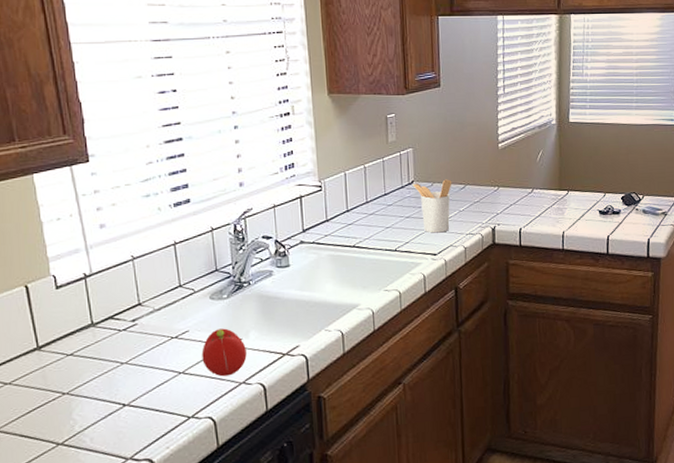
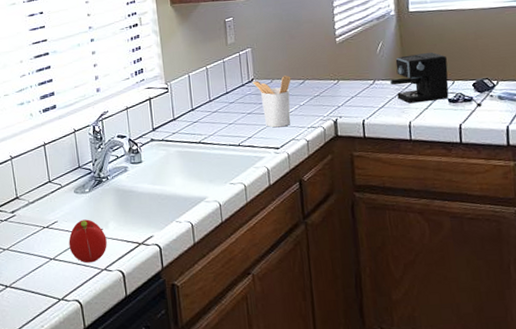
coffee maker: none [548,164,629,220] -> present [390,52,483,107]

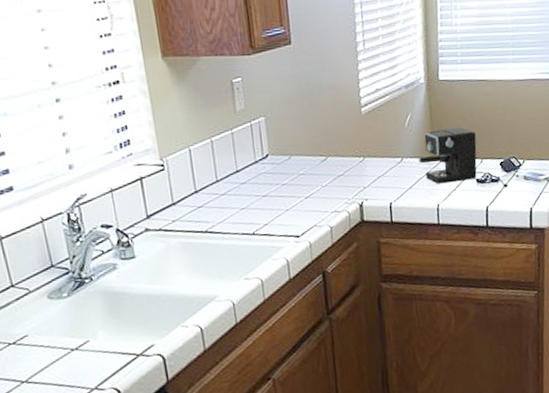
fruit: present [69,219,107,263] -> none [45,330,97,383]
utensil holder: present [252,75,291,128] -> none [267,151,312,213]

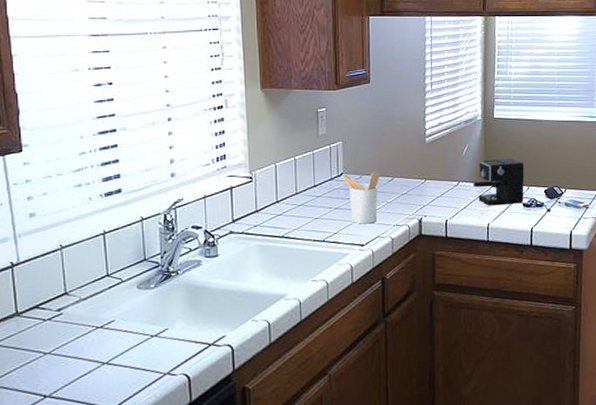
utensil holder: none [267,151,312,213] -> present [342,172,380,224]

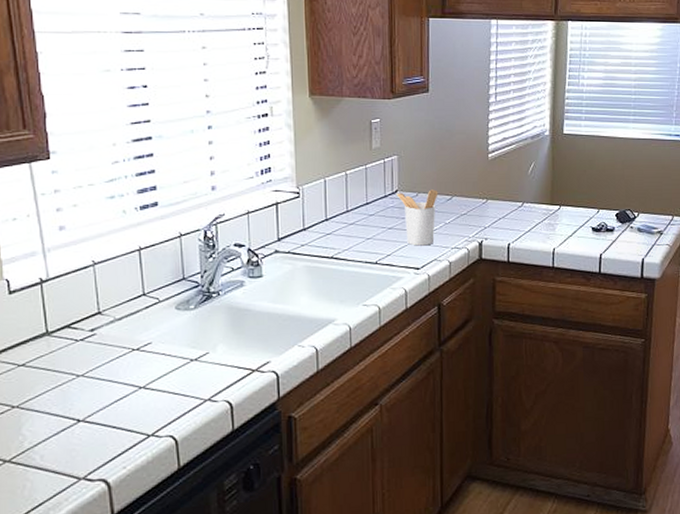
coffee maker: present [473,159,552,213] -> none [539,179,623,238]

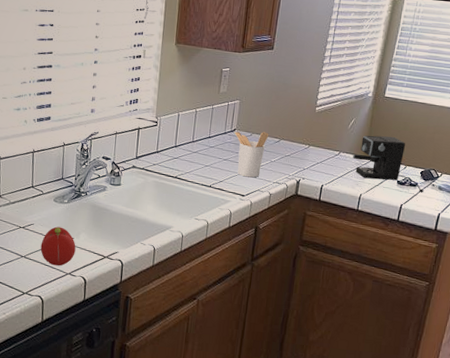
fruit: none [165,341,213,393] -> present [40,226,76,266]
coffee maker: none [539,179,623,238] -> present [353,135,425,193]

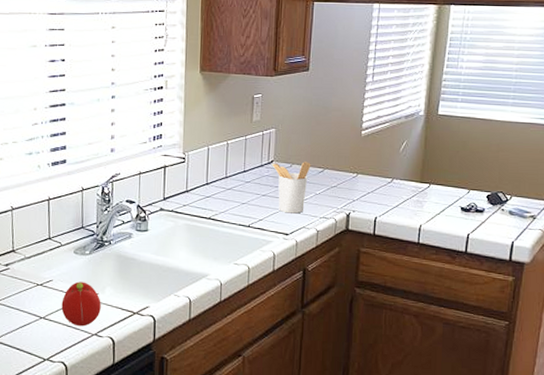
coffee maker: present [353,135,425,193] -> none [408,158,493,220]

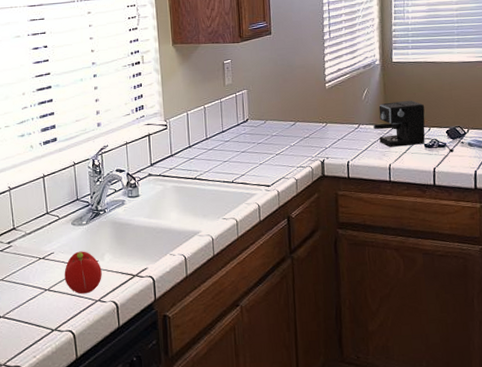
utensil holder: present [272,162,311,214] -> none [247,117,284,166]
coffee maker: none [408,158,493,220] -> present [373,101,455,153]

